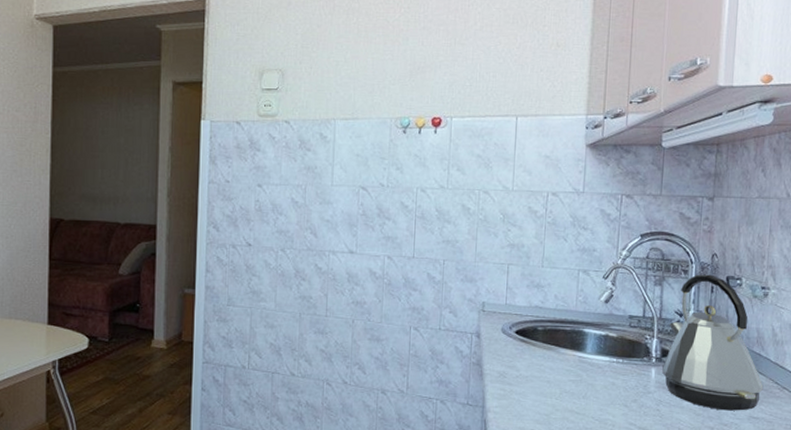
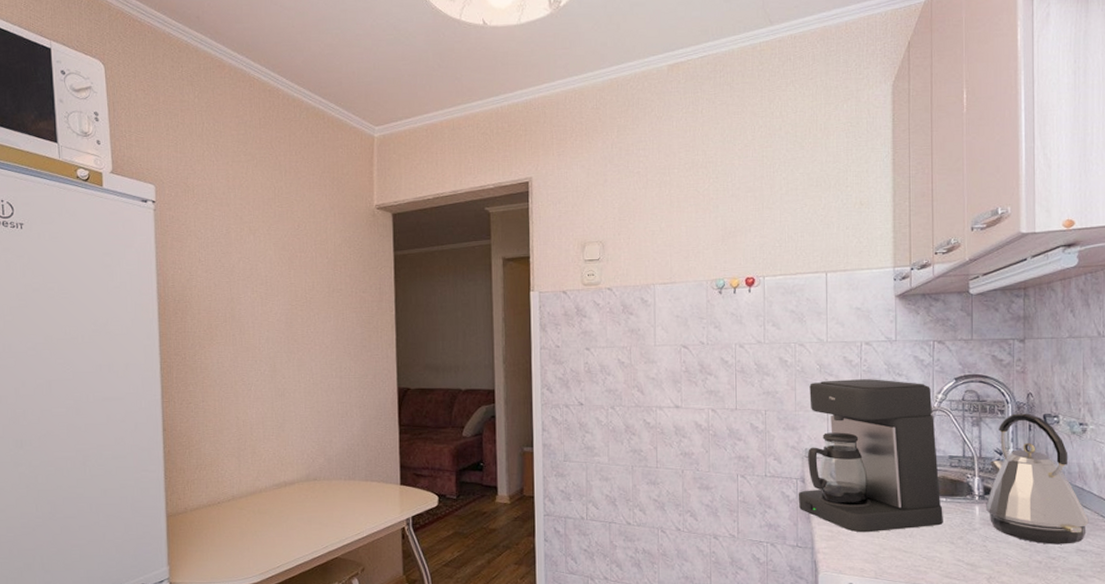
coffee maker: none [471,231,619,393] -> present [798,379,943,533]

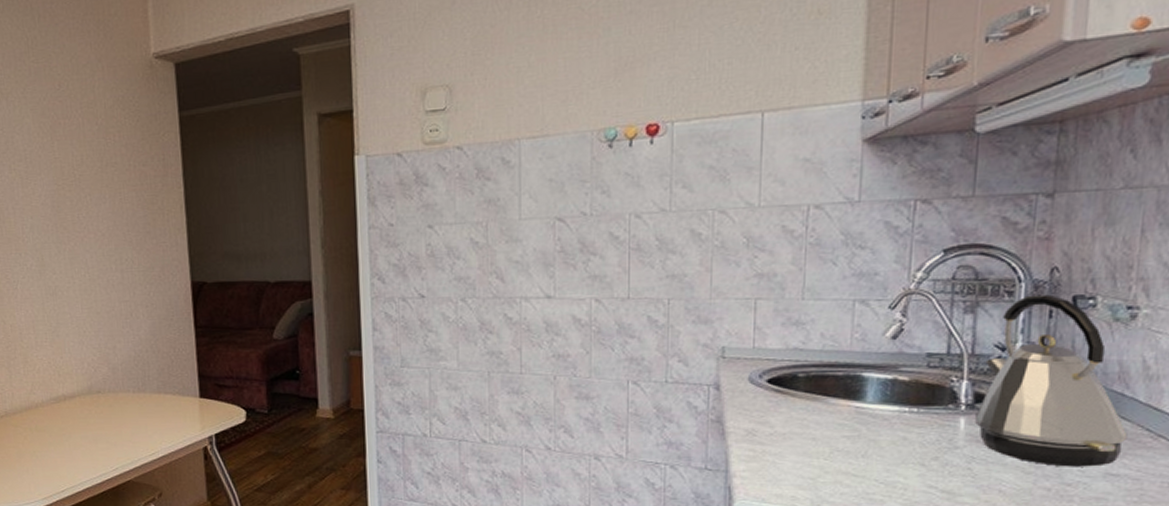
coffee maker: present [798,379,943,533] -> none [709,254,913,452]

